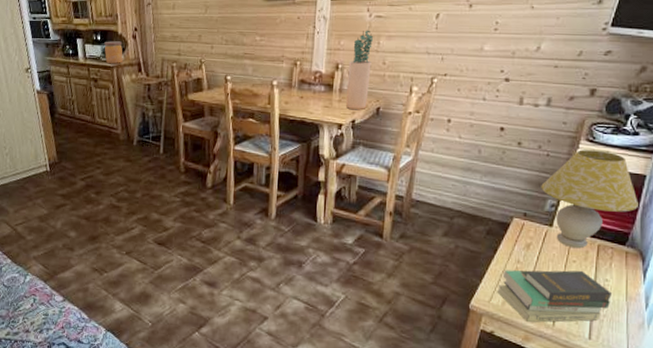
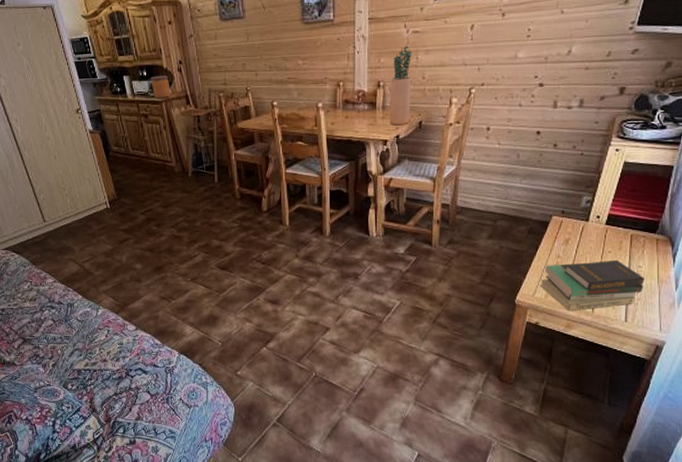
table lamp: present [541,150,638,249] -> none [577,146,667,240]

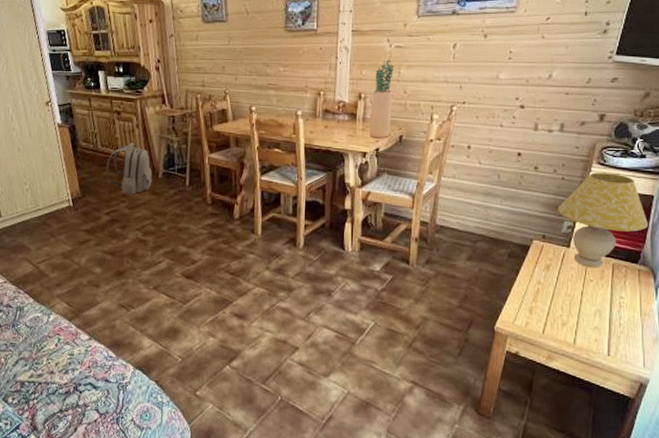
backpack: none [138,144,183,196] -> present [105,143,153,195]
jar: present [151,75,172,99] -> none [127,73,147,97]
books: present [540,259,645,311] -> none [521,289,627,341]
table lamp: none [577,146,667,240] -> present [558,173,648,268]

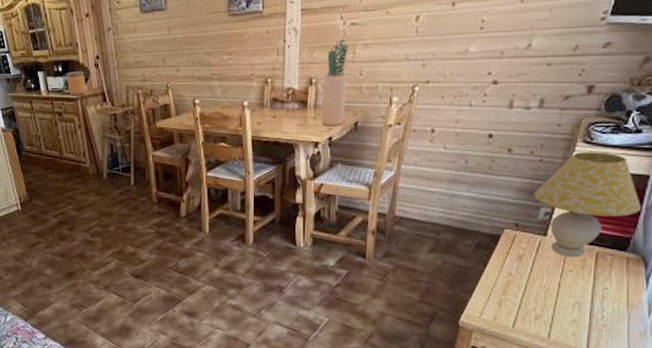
backpack: present [105,143,153,195] -> none [51,144,97,198]
jar: none [127,73,147,97] -> present [66,71,87,96]

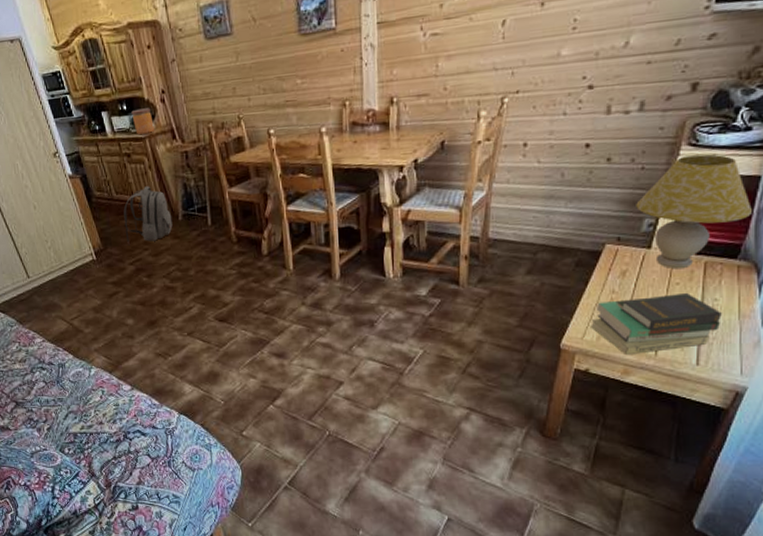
backpack: none [51,144,97,198] -> present [123,186,173,244]
vase: present [321,35,349,127] -> none [404,47,431,148]
books: none [488,280,611,336] -> present [591,292,722,354]

